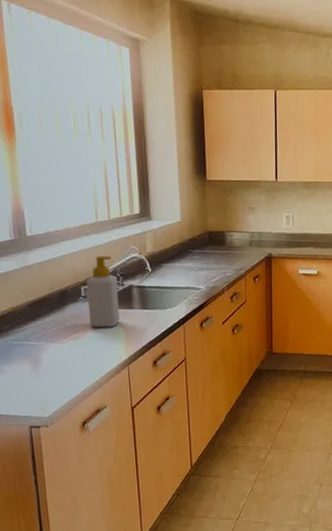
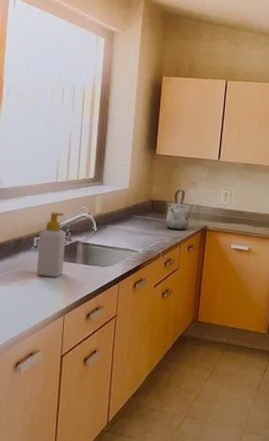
kettle: none [226,216,252,261] -> present [165,189,189,231]

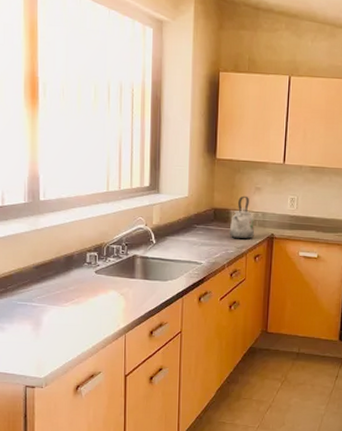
soap bottle: present [36,212,66,277] -> none [91,224,122,294]

